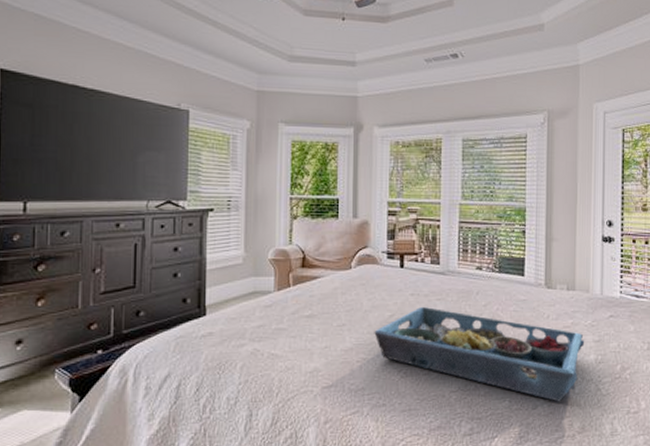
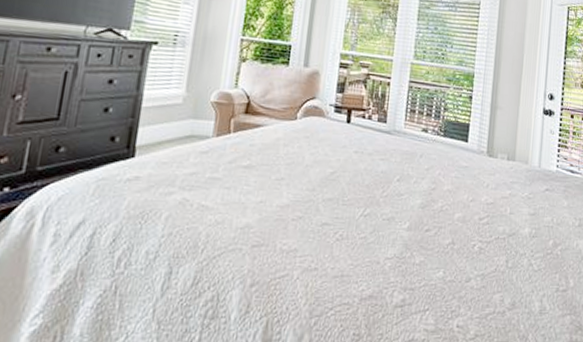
serving tray: present [374,307,585,402] -> none [313,166,521,276]

